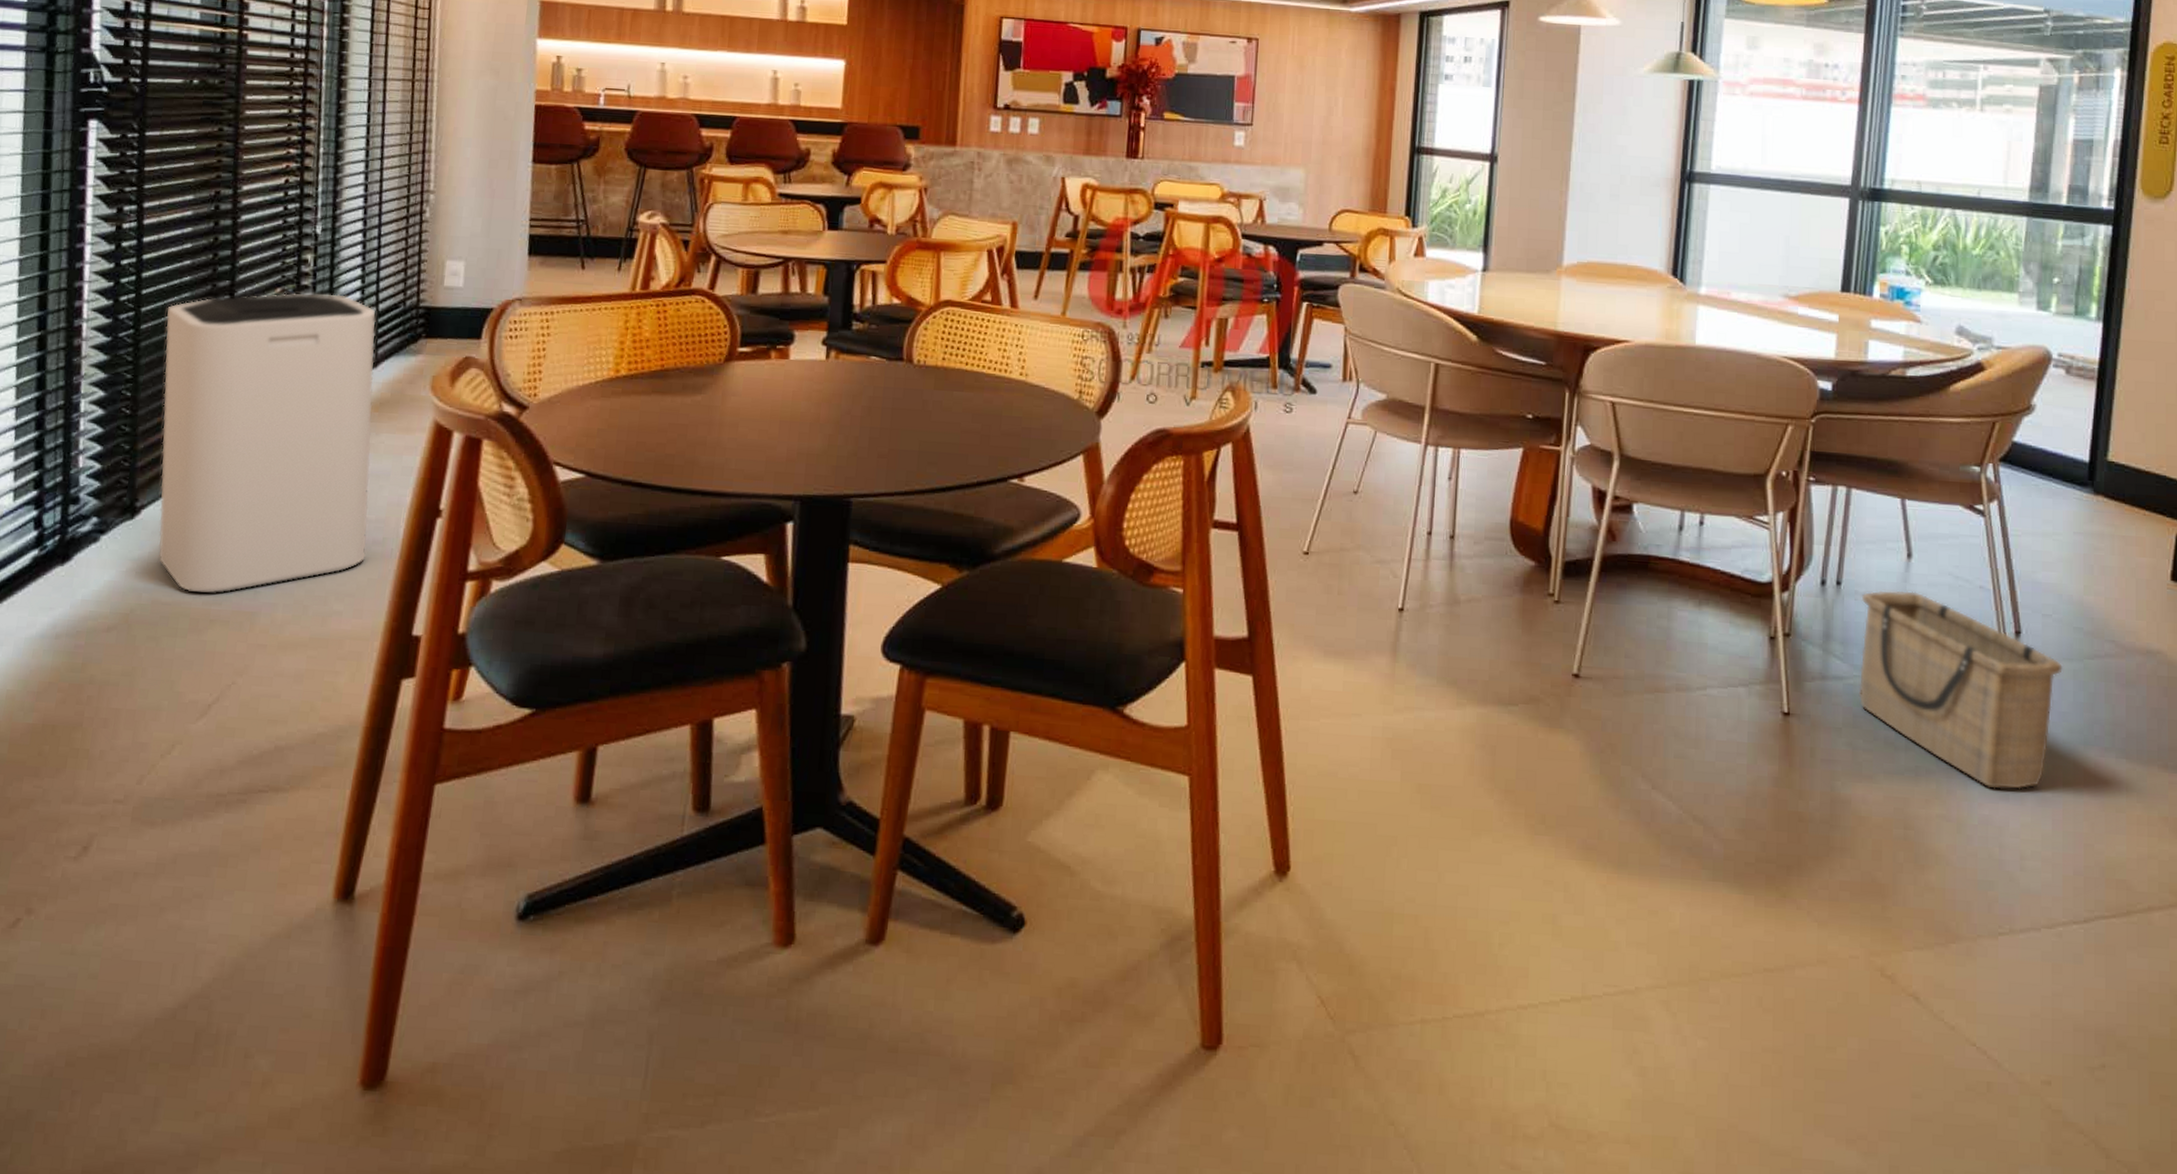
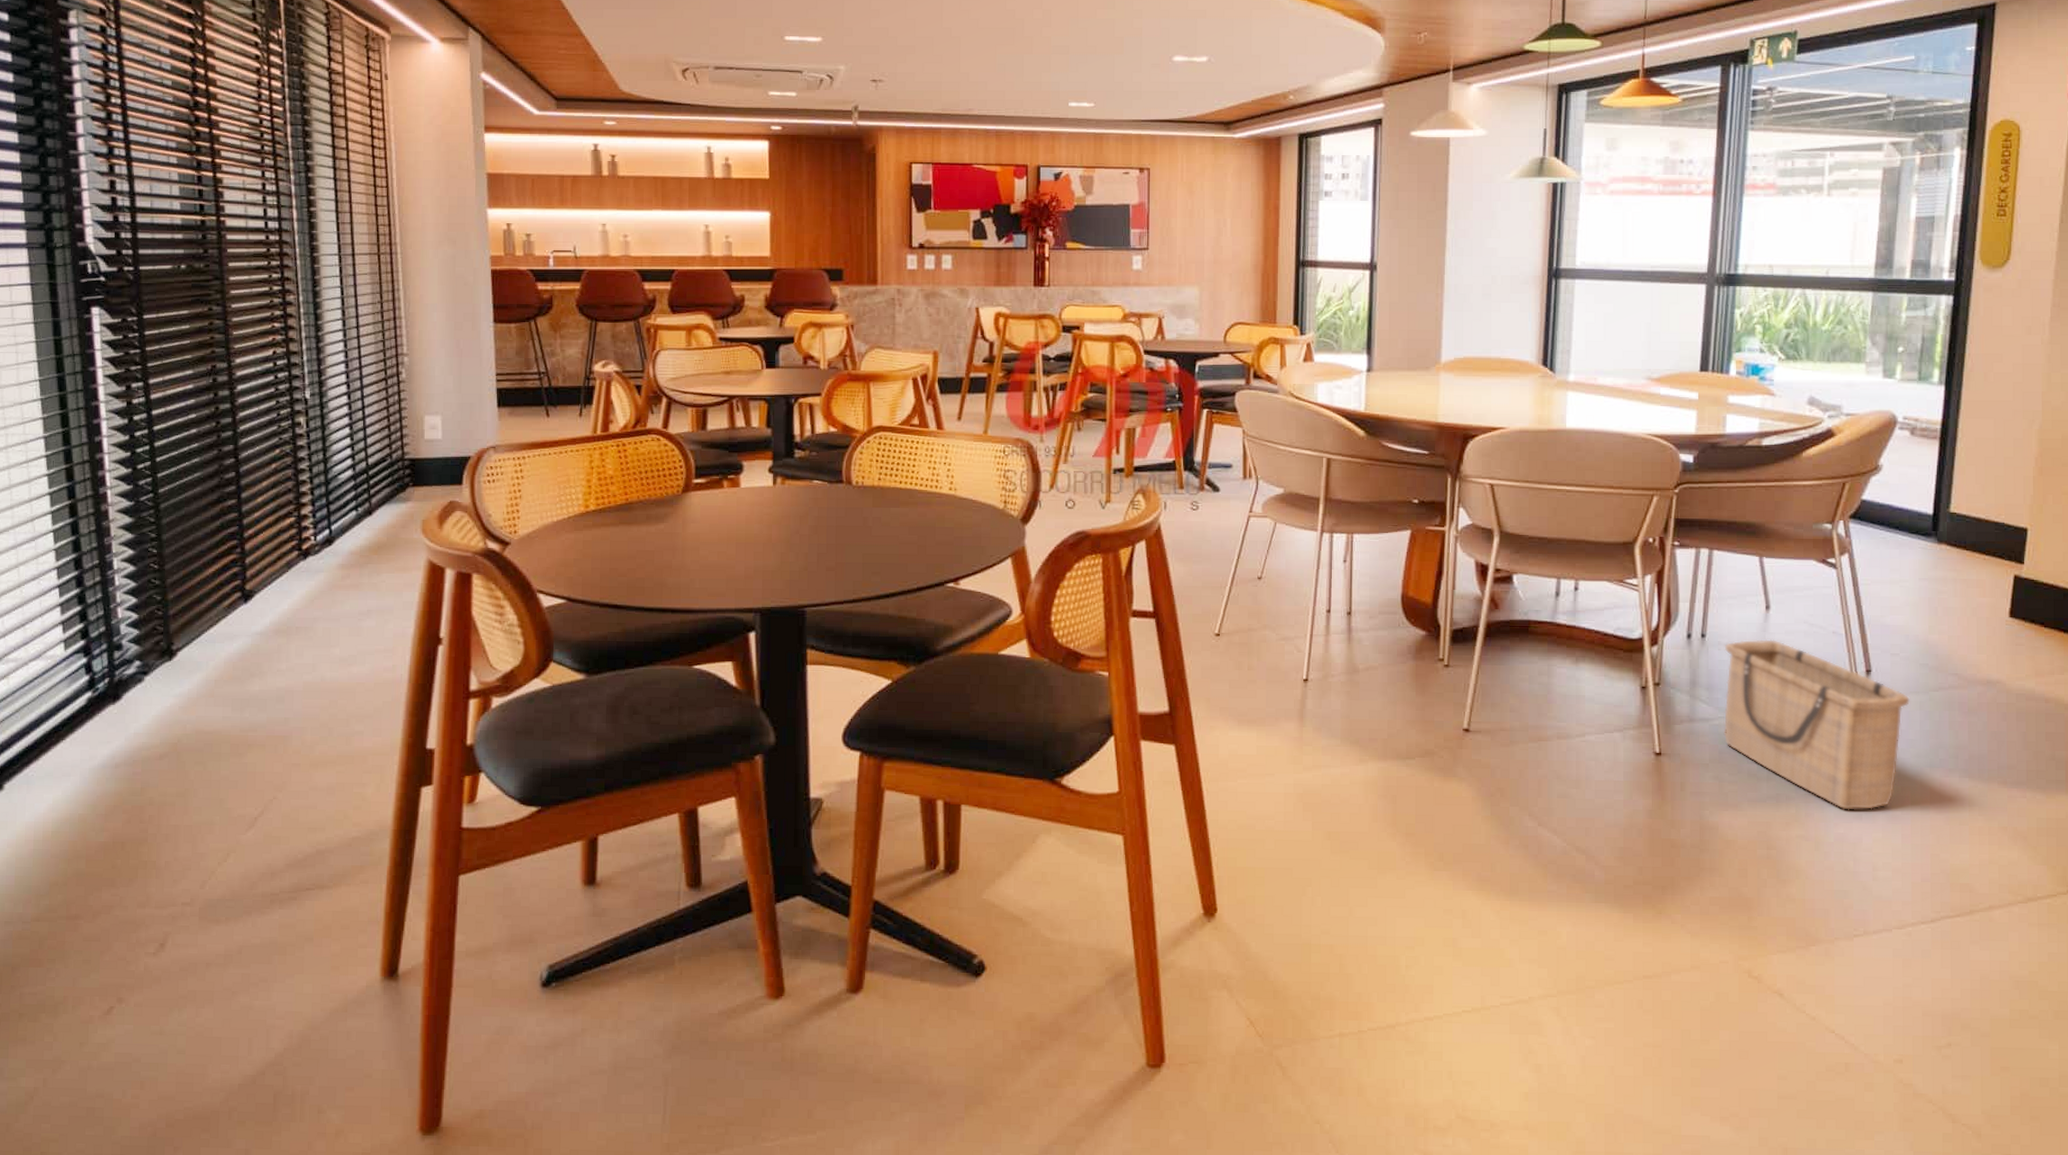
trash can: present [158,293,376,595] -> none [180,452,380,722]

